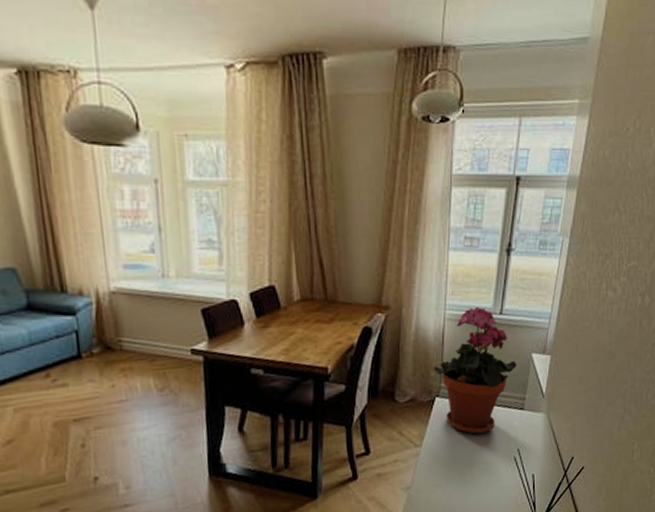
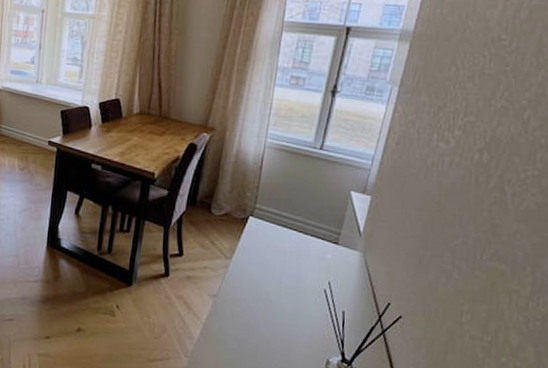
potted plant: present [433,307,517,435] -> none [250,139,334,260]

